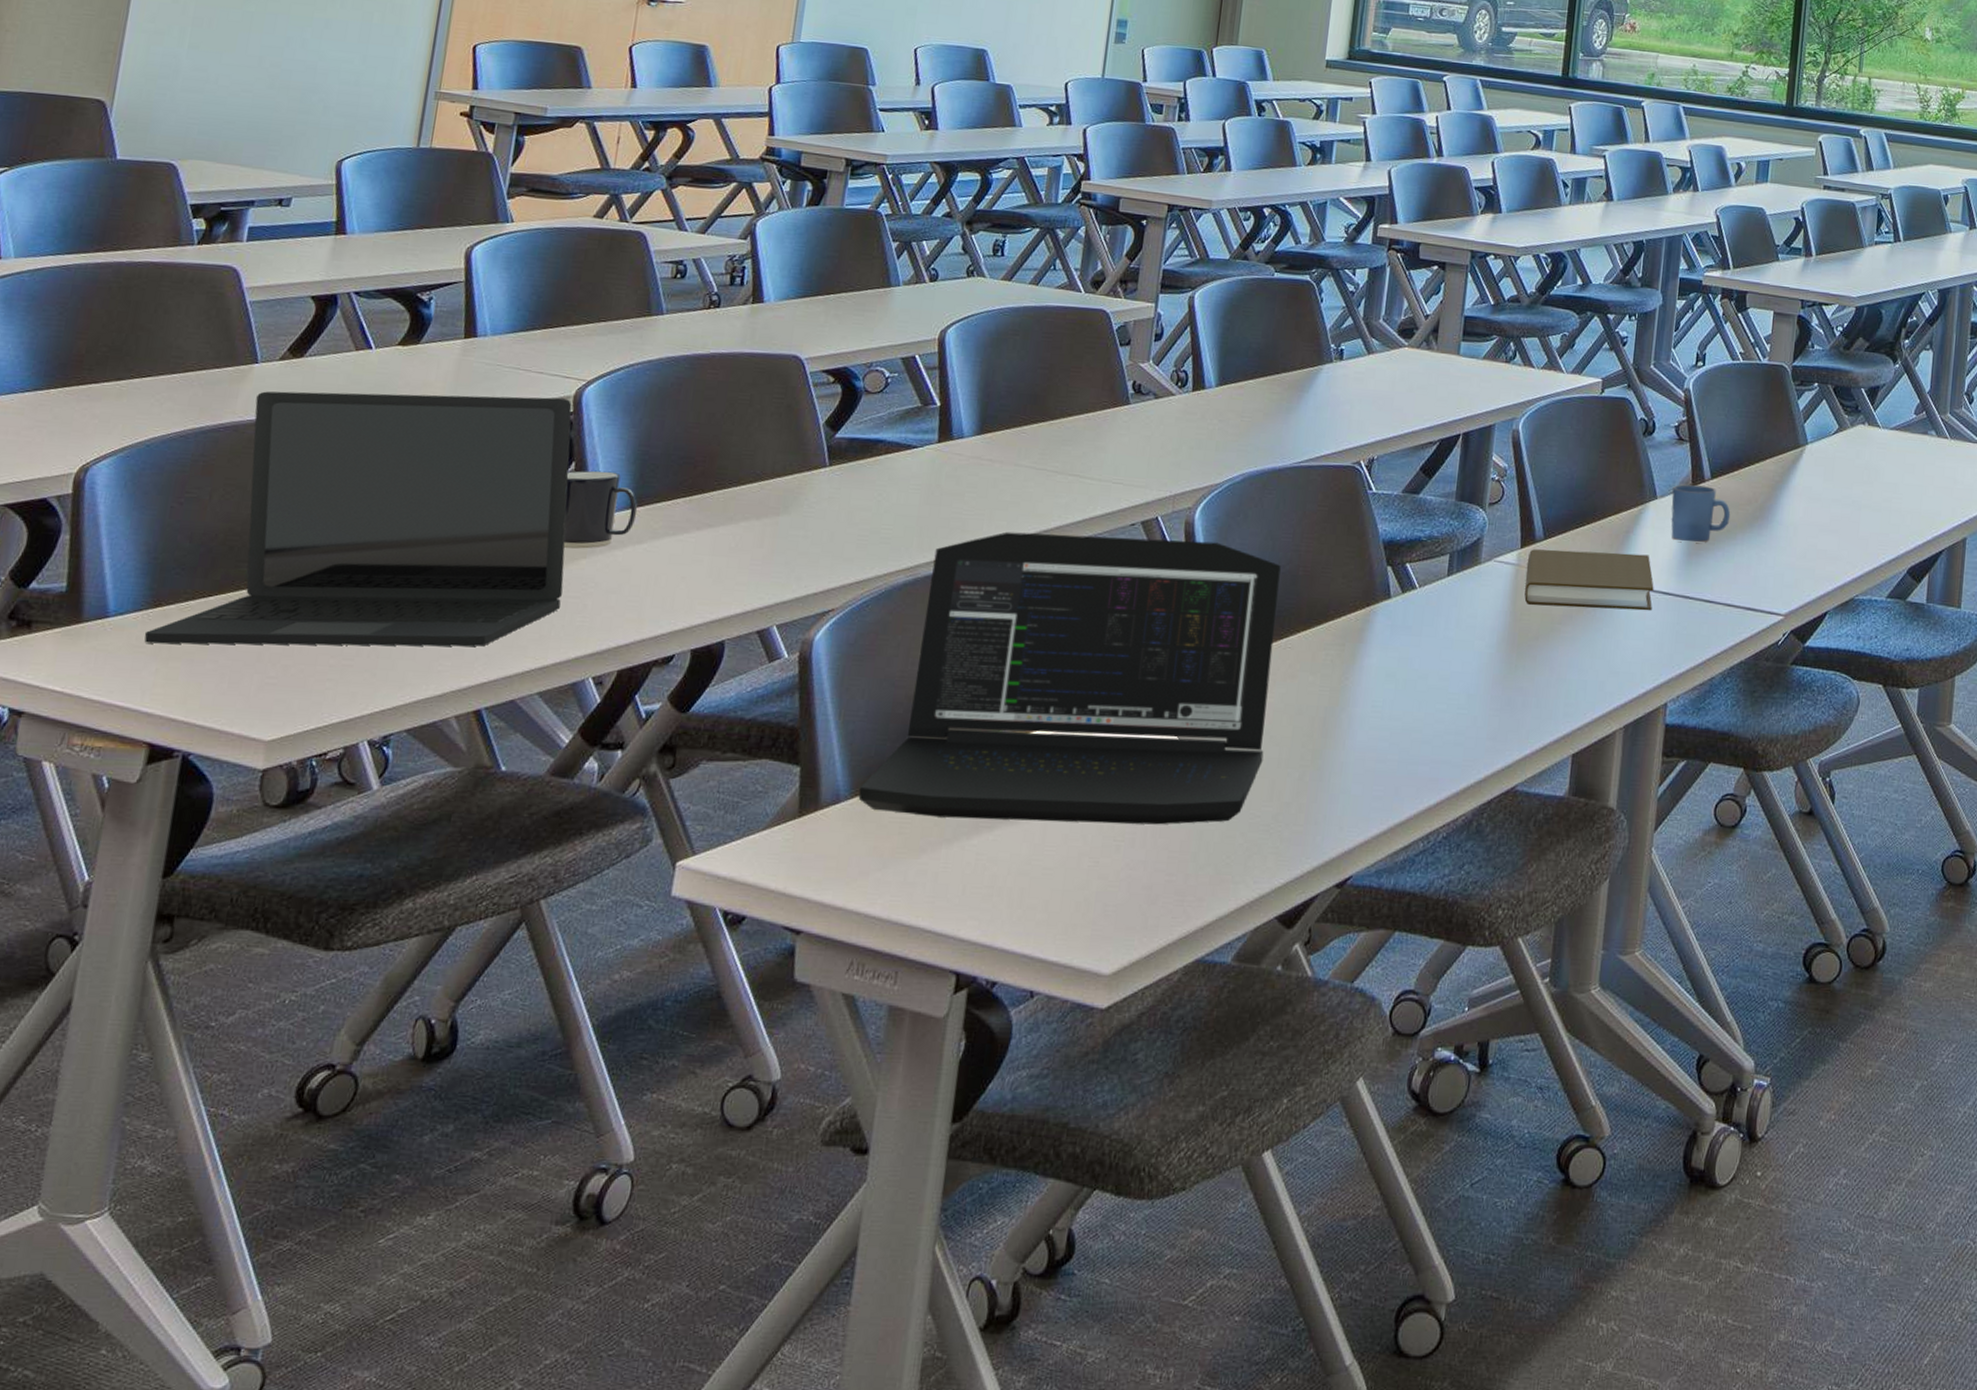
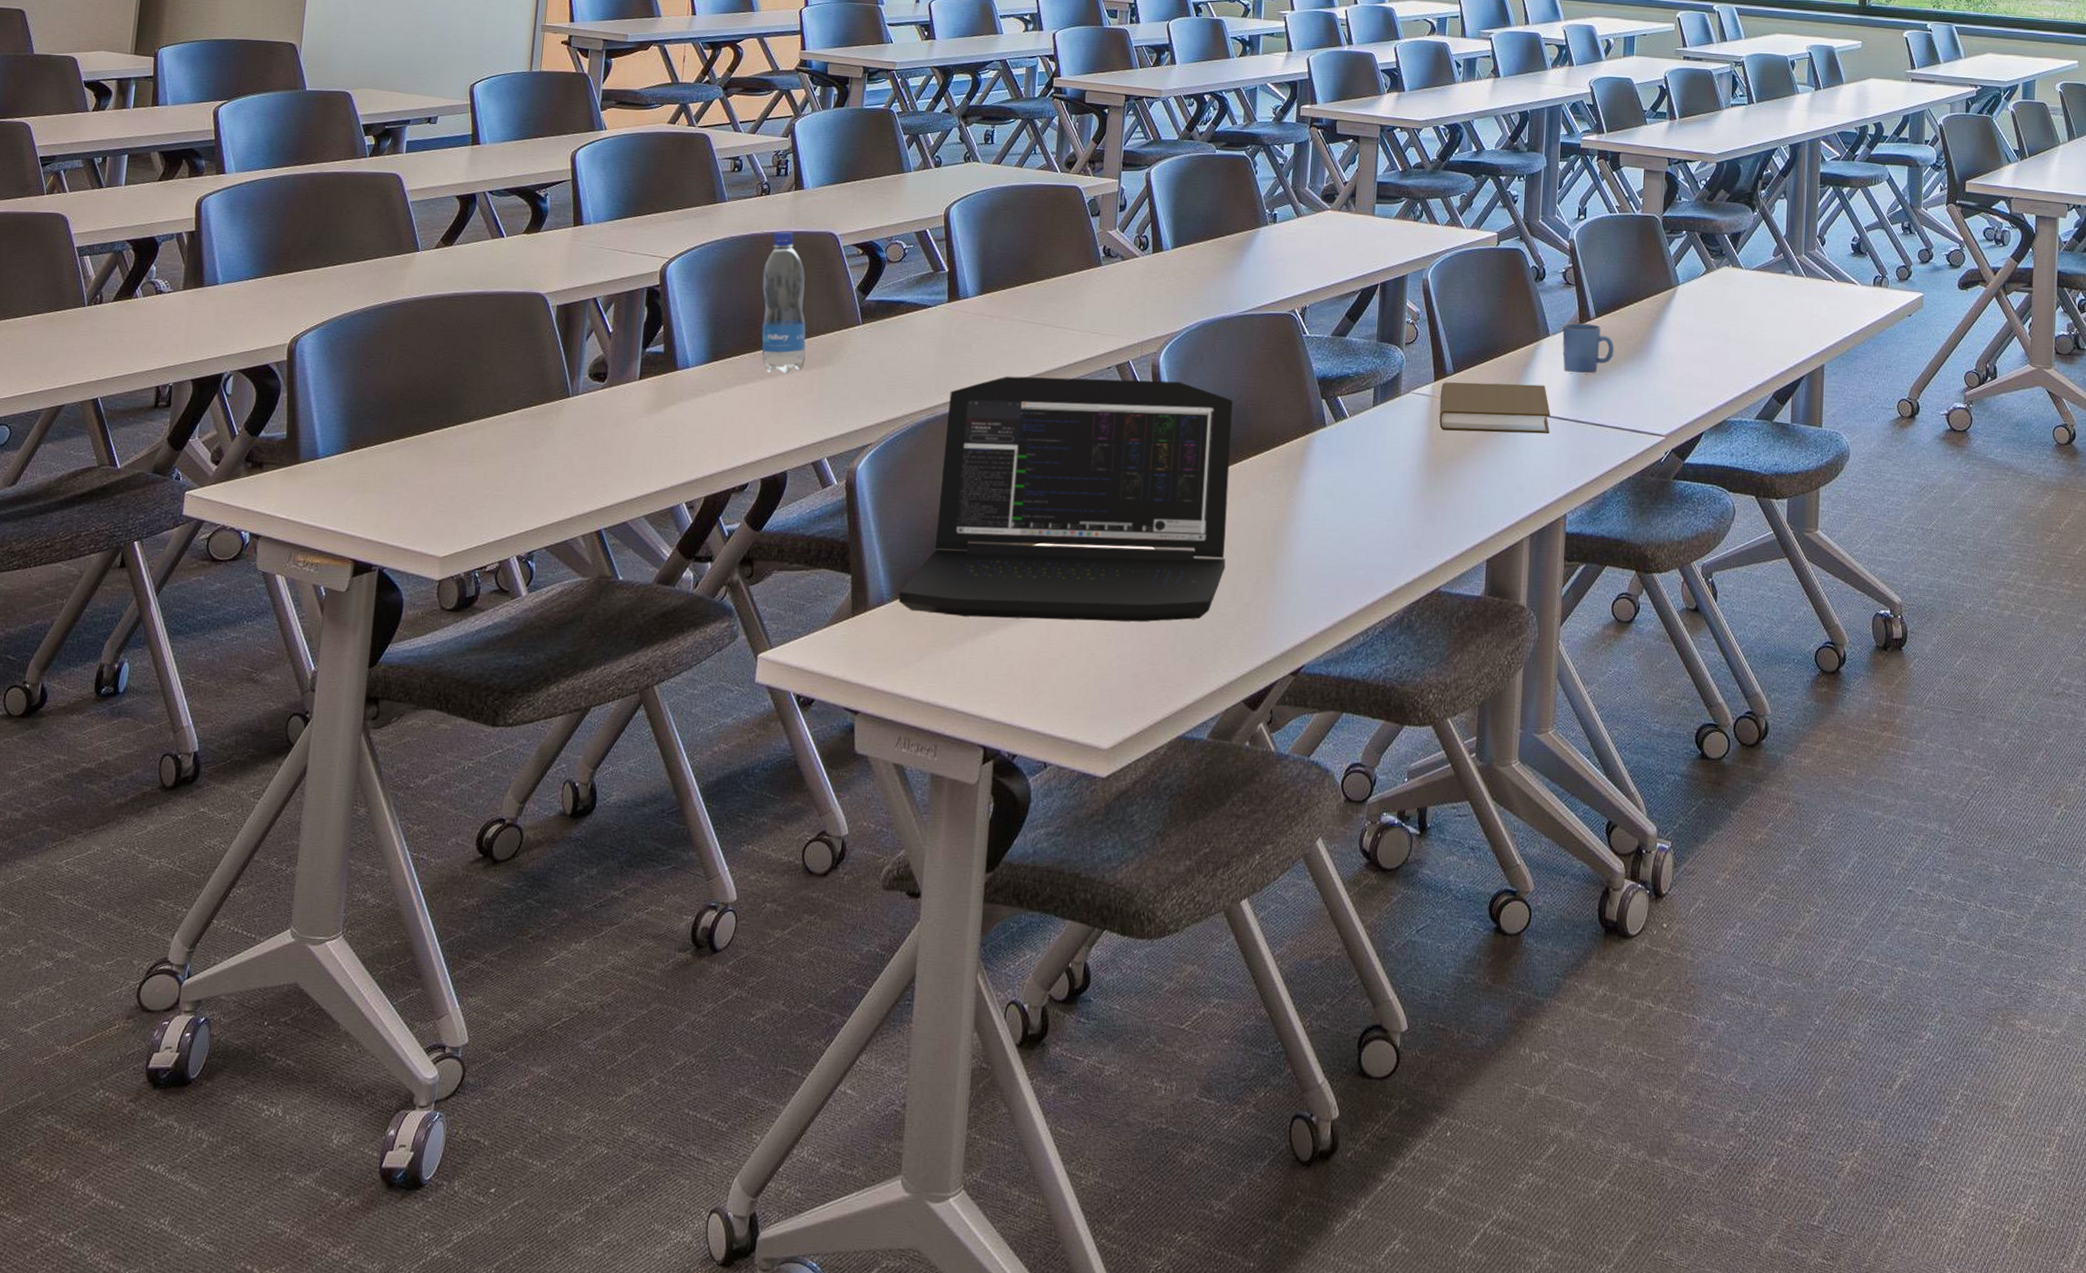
laptop: present [144,391,572,647] -> none [345,273,660,480]
mug: present [563,470,638,549] -> none [657,332,714,397]
bottle: none [700,352,761,523] -> present [761,231,806,373]

